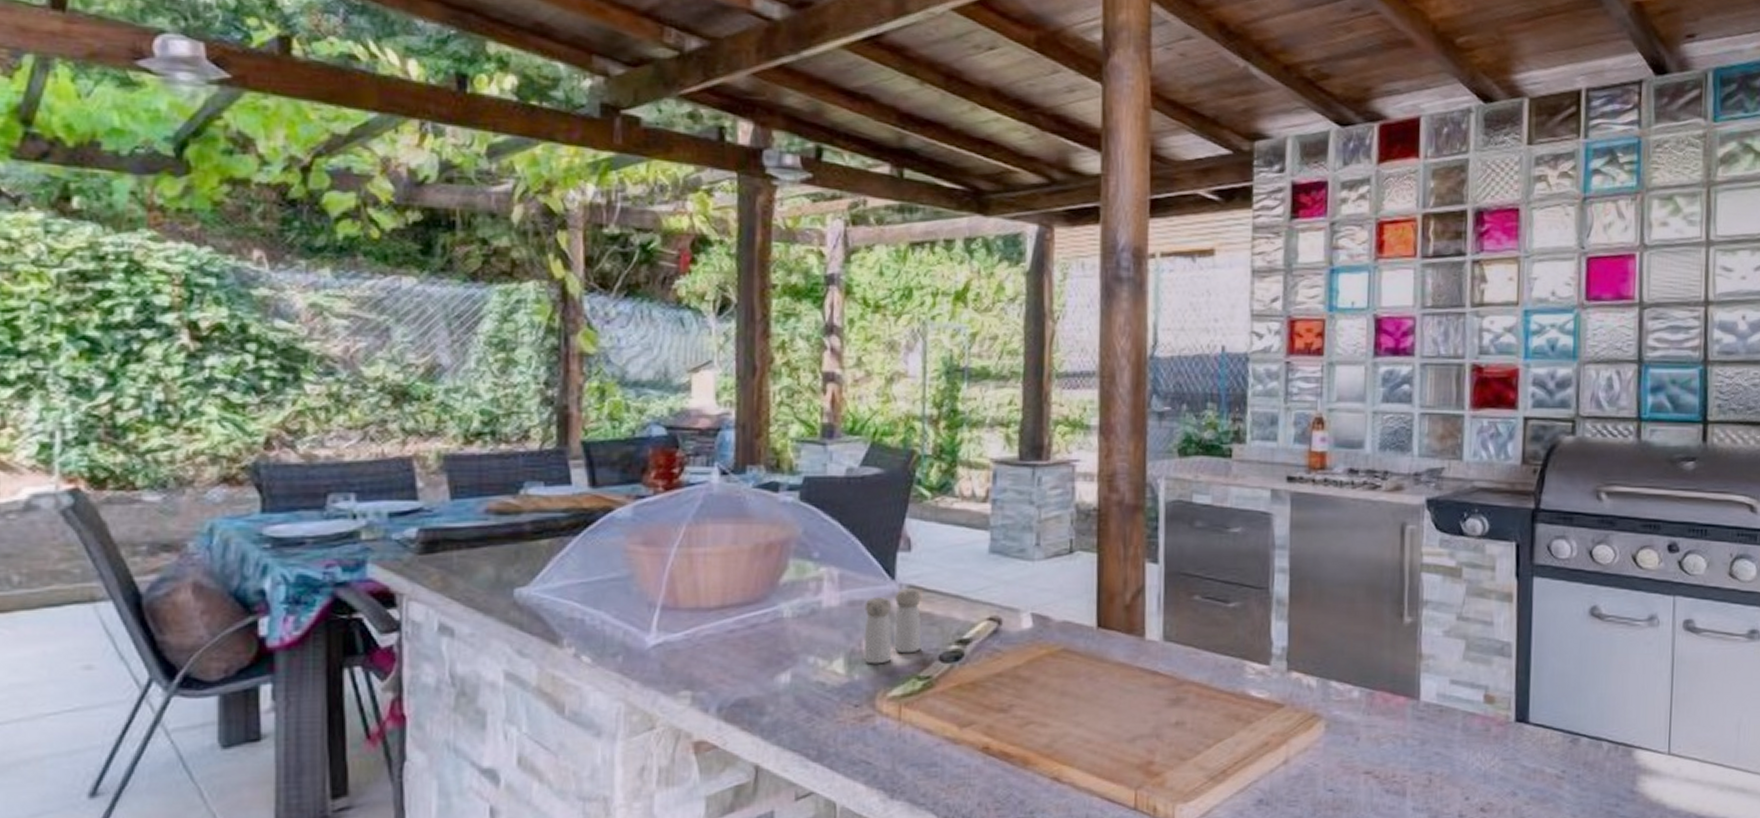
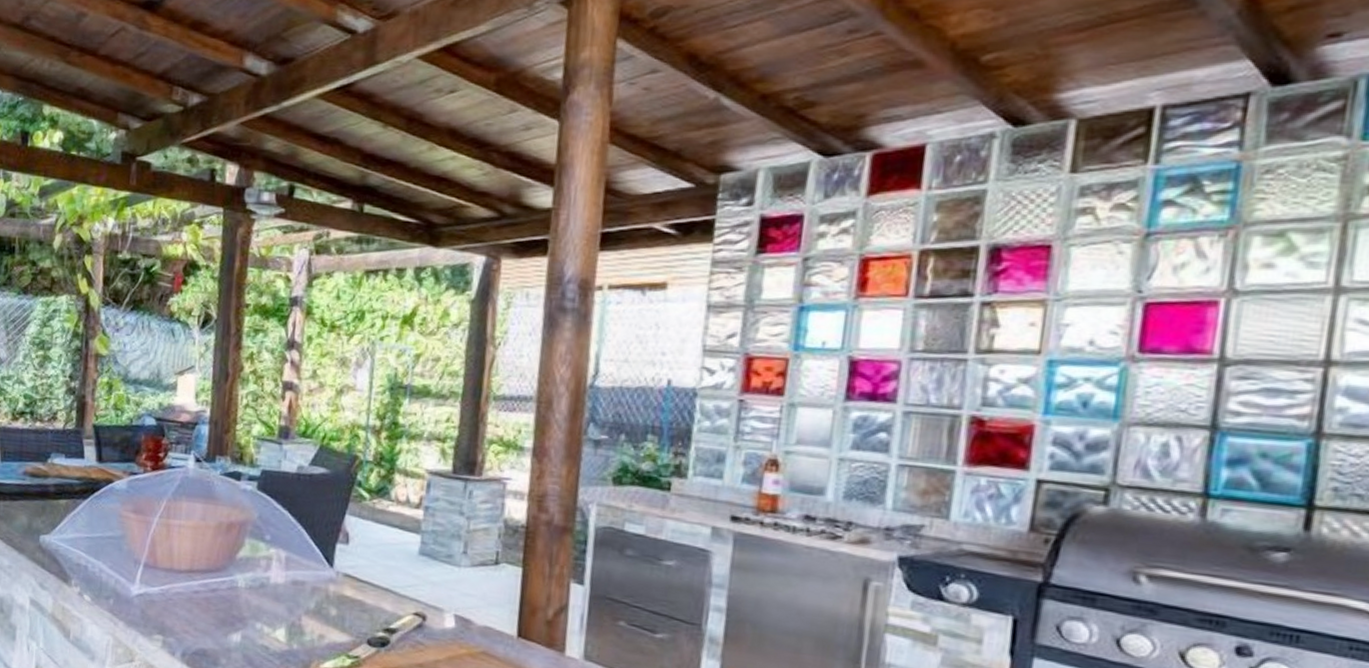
salt and pepper shaker: present [863,588,922,664] -> none [301,576,355,639]

